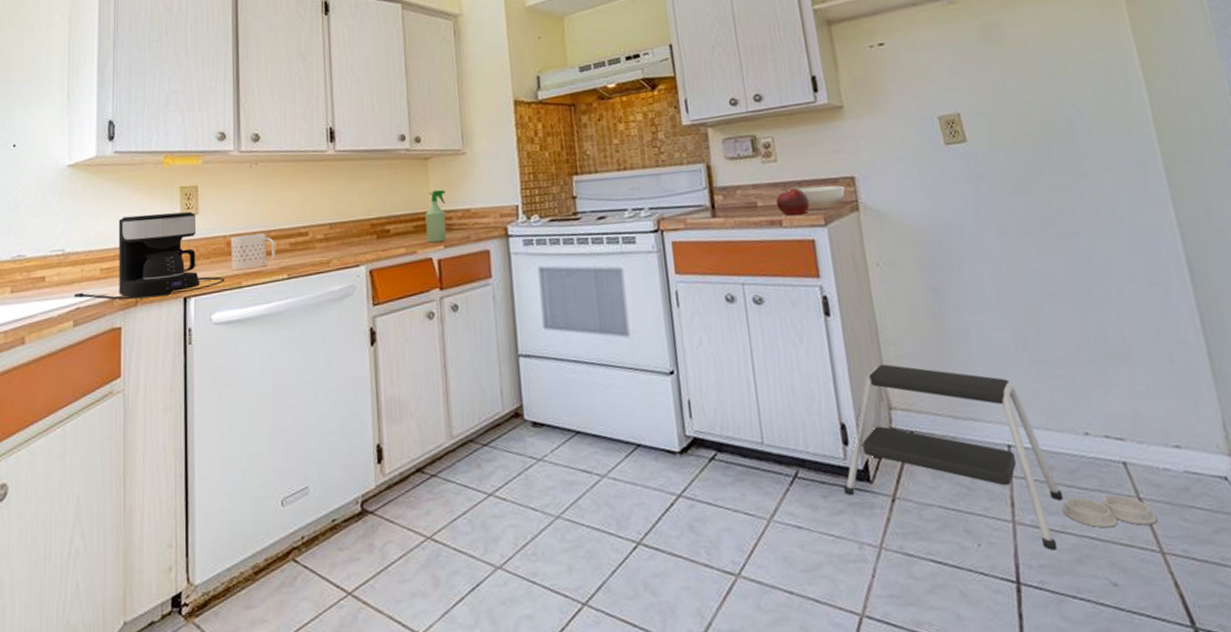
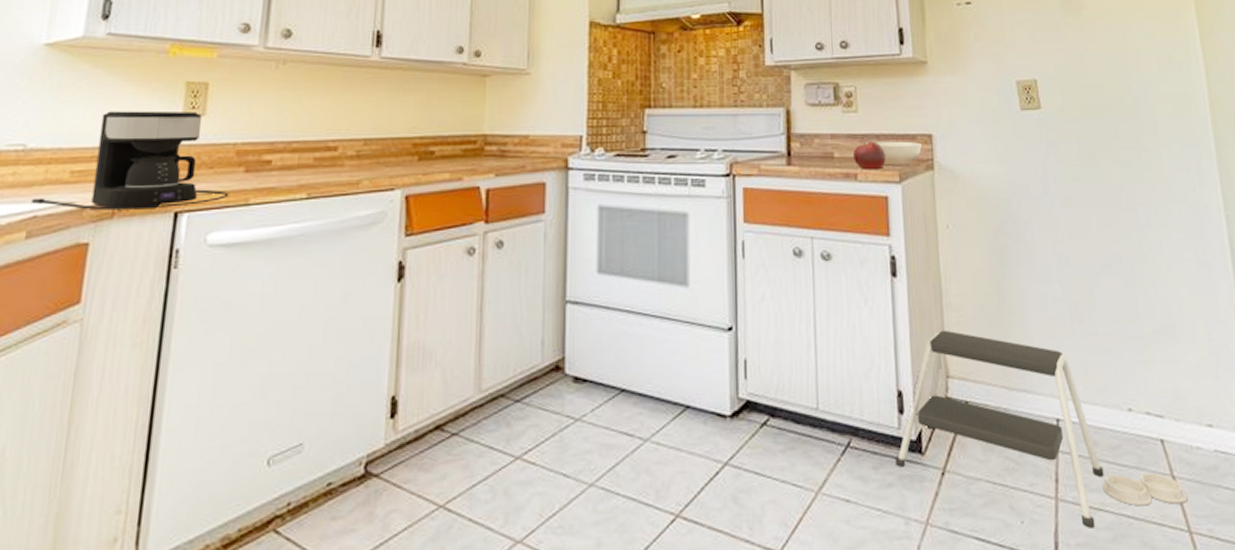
mug: present [230,233,276,271] -> none [238,144,297,185]
spray bottle: present [425,190,447,243] -> none [476,111,503,169]

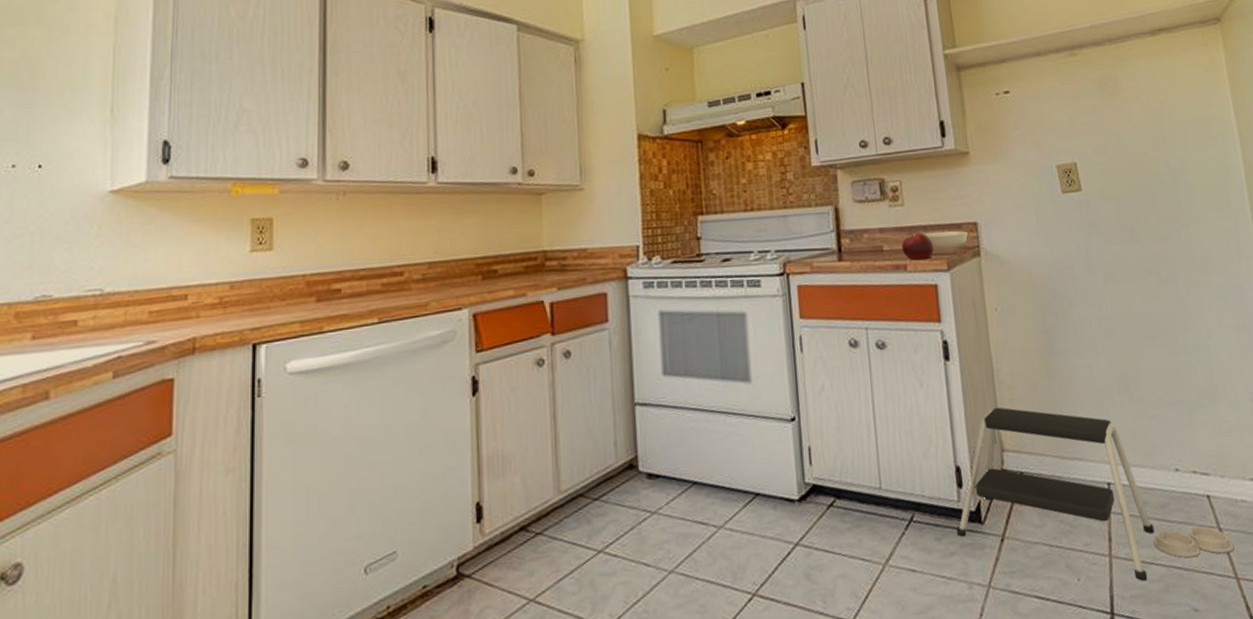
coffee maker: present [30,111,229,211] -> none [113,247,303,347]

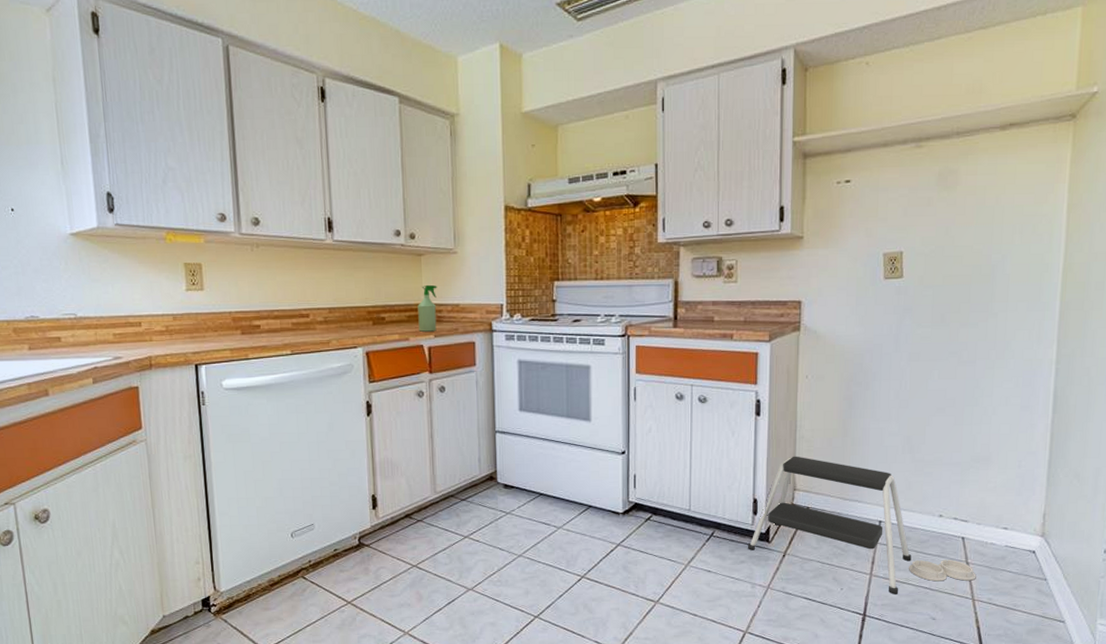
spray bottle: none [537,227,561,285] -> present [417,284,437,332]
fruit: present [902,233,934,261] -> none [731,307,759,331]
bowl: present [912,230,968,256] -> none [741,307,791,329]

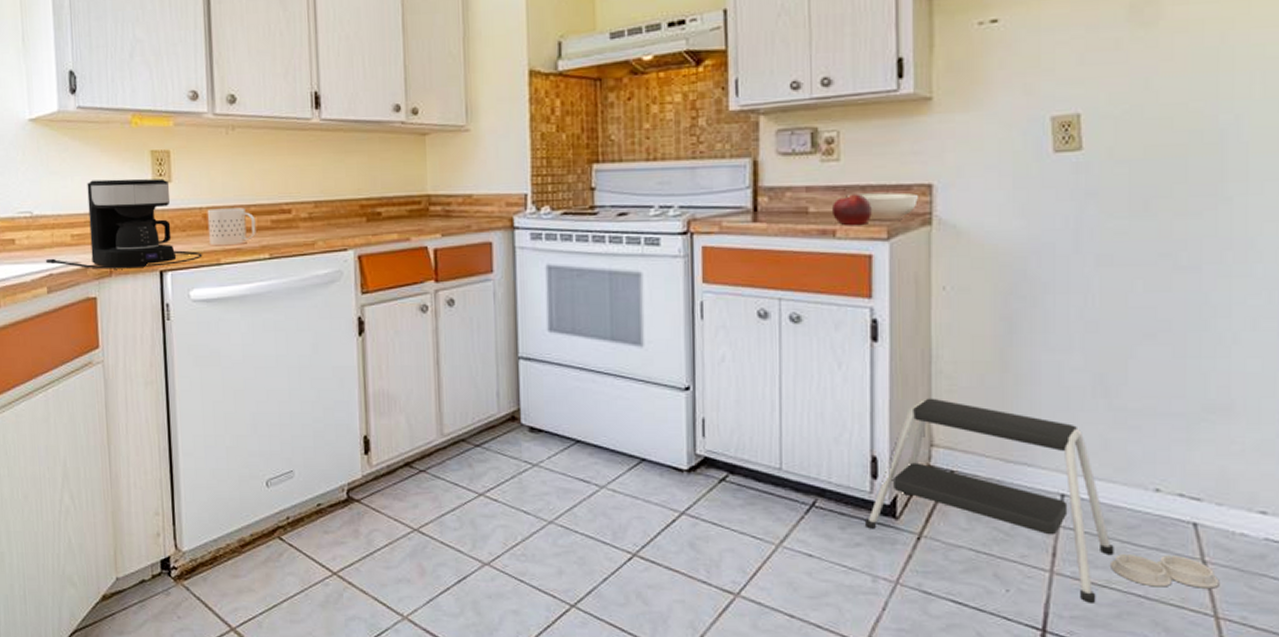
coffee maker: none [90,287,233,363] -> present [45,178,203,270]
mug: none [235,312,279,344] -> present [207,208,256,246]
spray bottle: present [417,284,437,332] -> none [421,170,445,230]
fruit: none [731,307,759,331] -> present [833,194,872,226]
bowl: none [741,307,791,329] -> present [846,192,918,222]

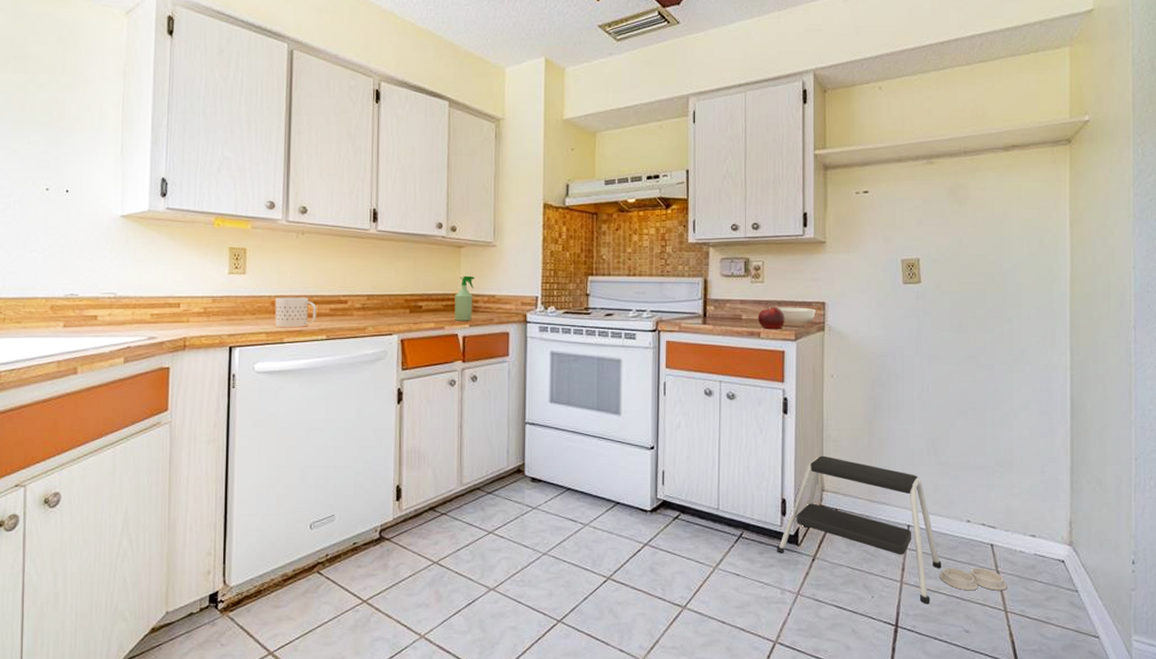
coffee maker: present [45,178,203,270] -> none [124,269,268,344]
spray bottle: none [421,170,445,230] -> present [454,275,475,321]

